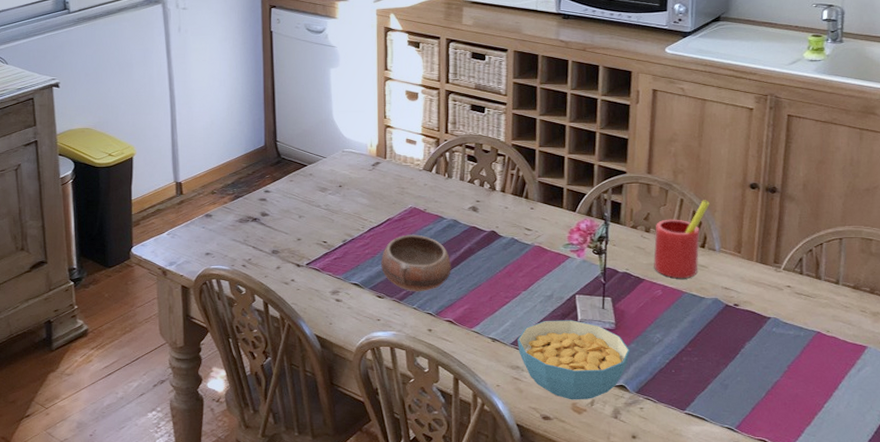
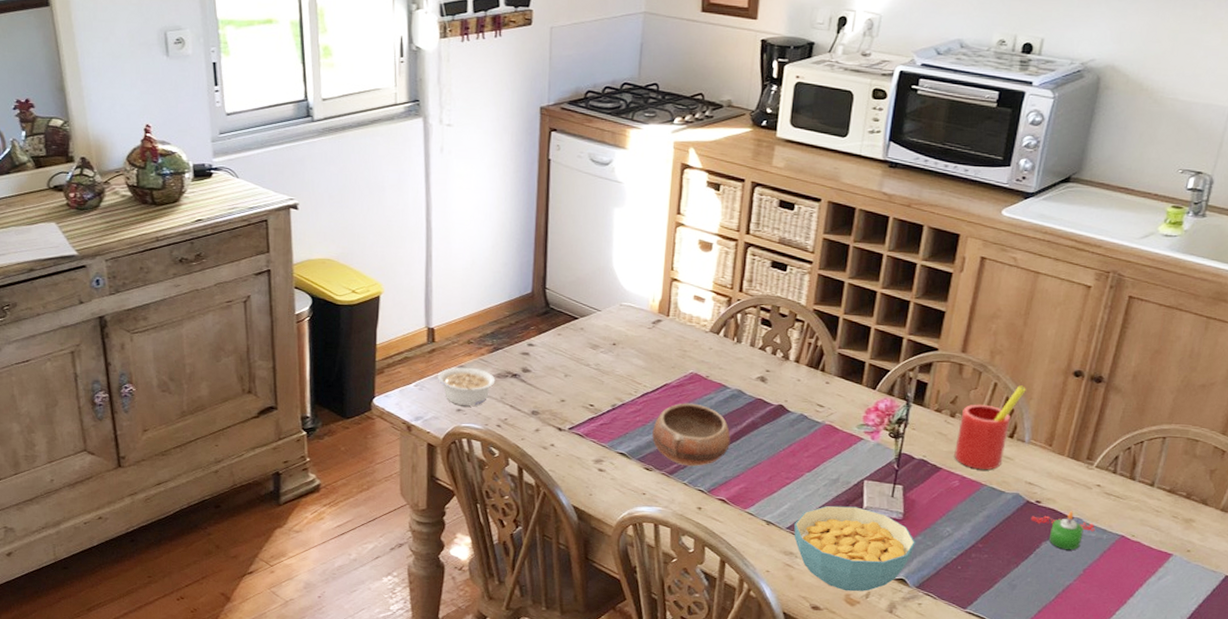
legume: none [186,215,238,249] -> present [437,367,496,406]
candle: none [732,312,792,348] -> present [1030,511,1095,550]

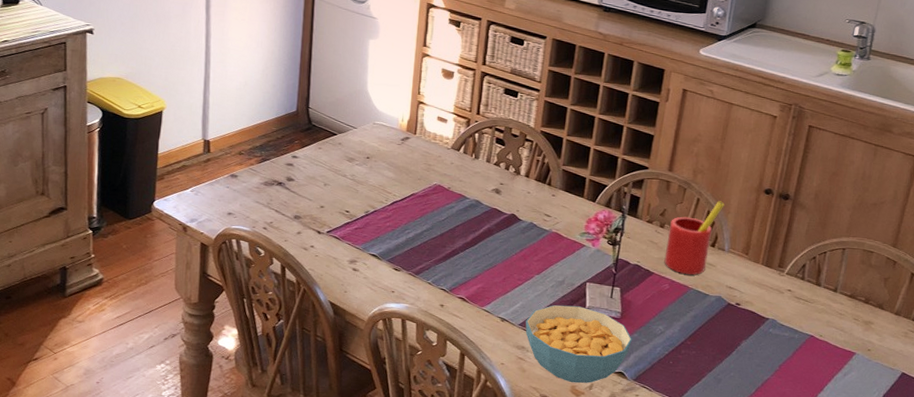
legume: present [437,367,496,406] -> none [211,175,263,210]
bowl: present [652,403,731,467] -> none [400,211,469,268]
candle: present [1030,511,1095,550] -> none [732,313,788,348]

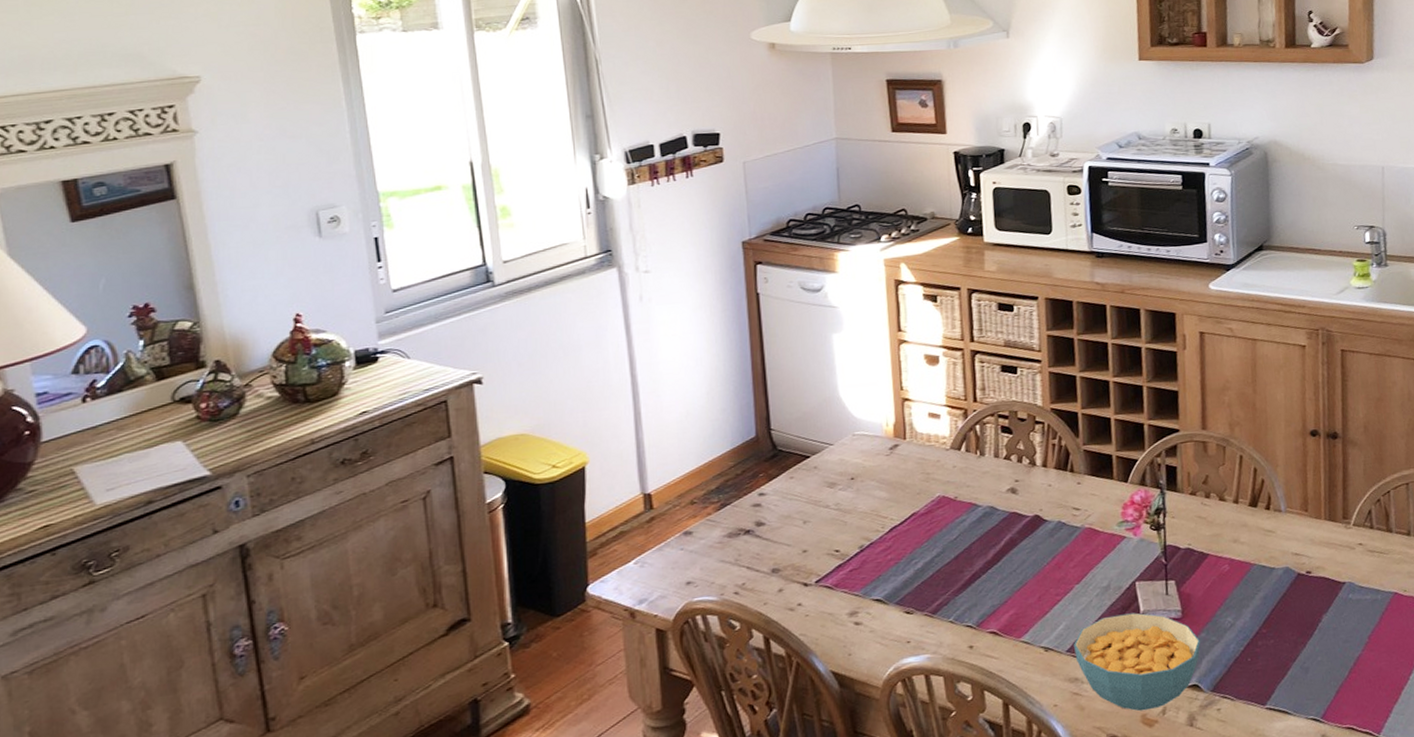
straw: present [664,201,725,275] -> none [1215,454,1271,549]

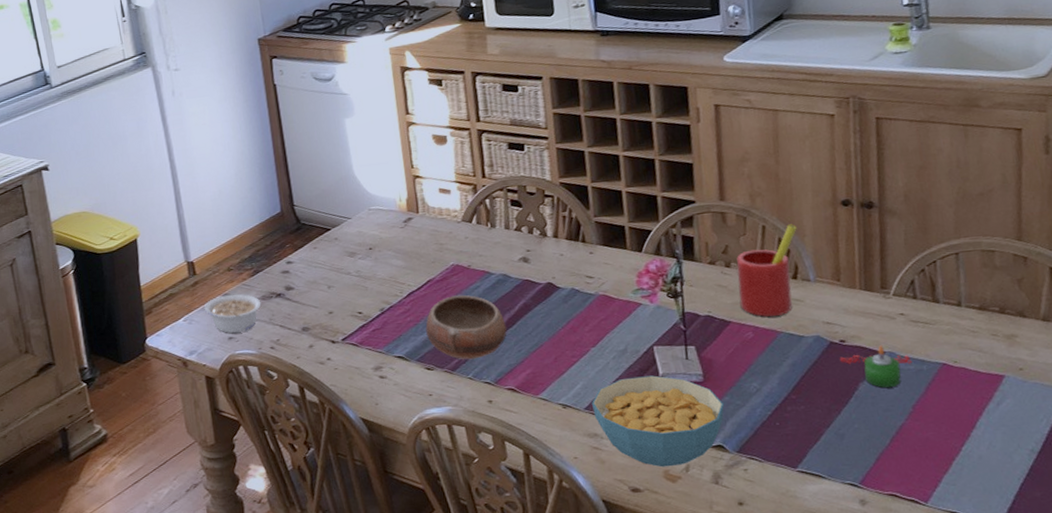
legume: none [659,530,727,577] -> present [204,293,262,333]
bowl: none [907,529,992,601] -> present [425,294,507,360]
straw: none [1215,454,1271,549] -> present [736,224,797,317]
candle: none [1305,576,1369,619] -> present [839,345,912,388]

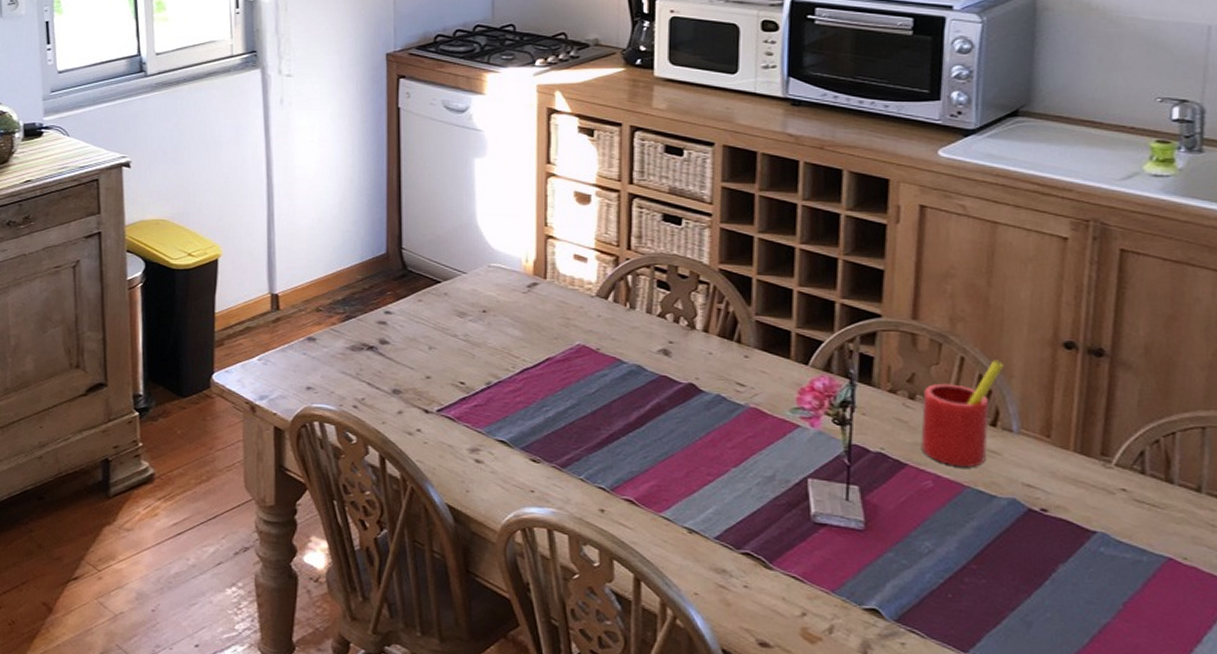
legume: present [204,293,262,333] -> none [283,338,349,383]
bowl: present [425,294,507,360] -> none [537,380,633,459]
cereal bowl: present [592,375,724,467] -> none [724,510,886,625]
candle: present [839,345,912,388] -> none [1037,523,1130,576]

